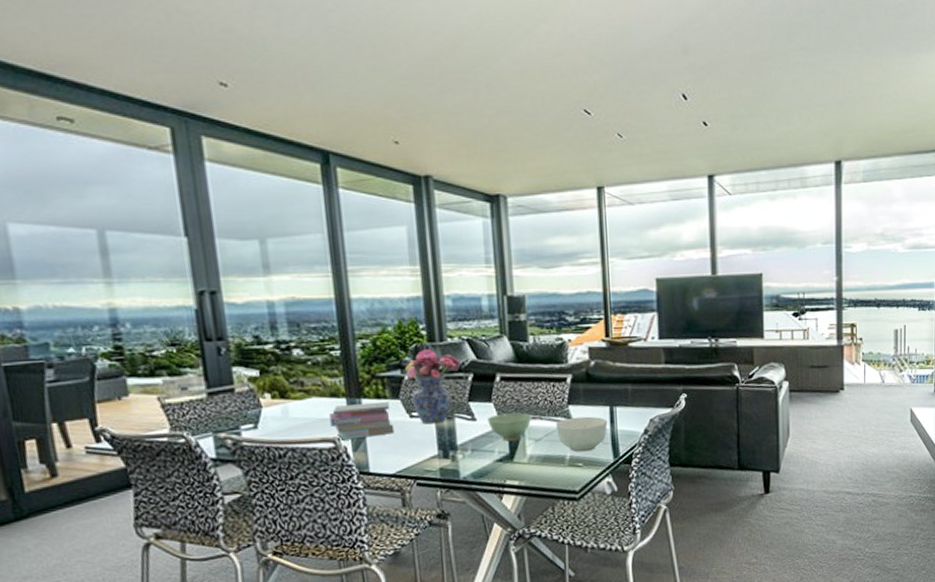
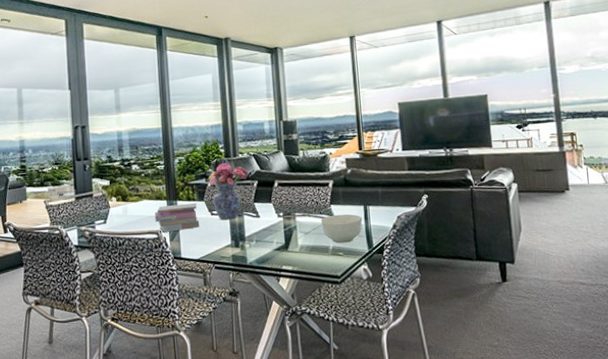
bowl: present [487,412,532,441] -> none [268,211,302,234]

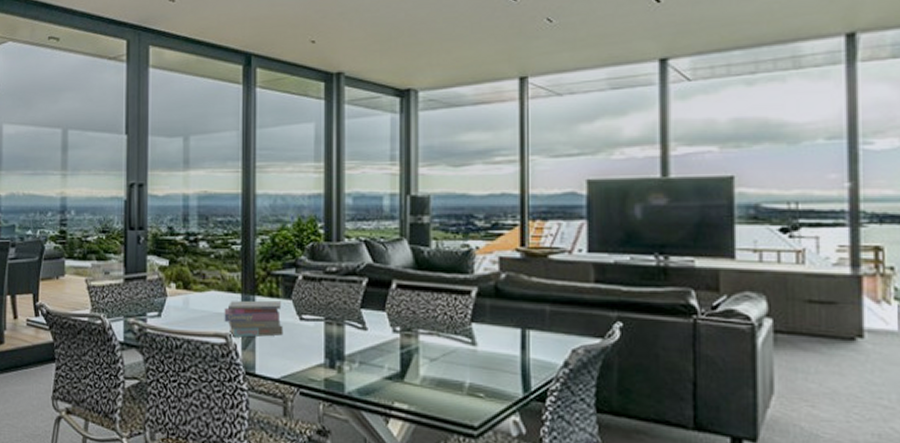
flower arrangement: present [209,163,249,221] -> none [300,249,356,329]
bowl: present [320,214,363,243] -> none [454,337,518,380]

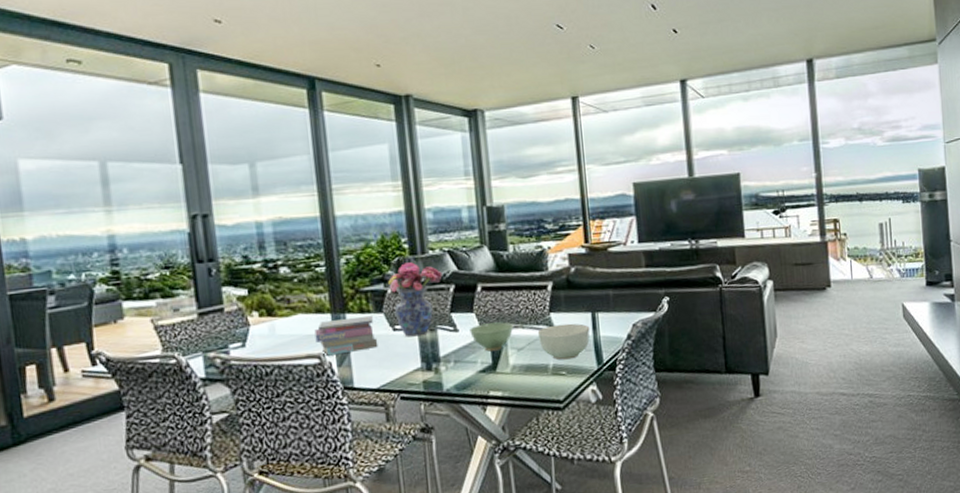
flower arrangement: none [300,249,356,329] -> present [388,262,443,337]
bowl: none [379,325,428,358] -> present [470,322,514,352]
bowl: none [454,337,518,380] -> present [537,323,590,360]

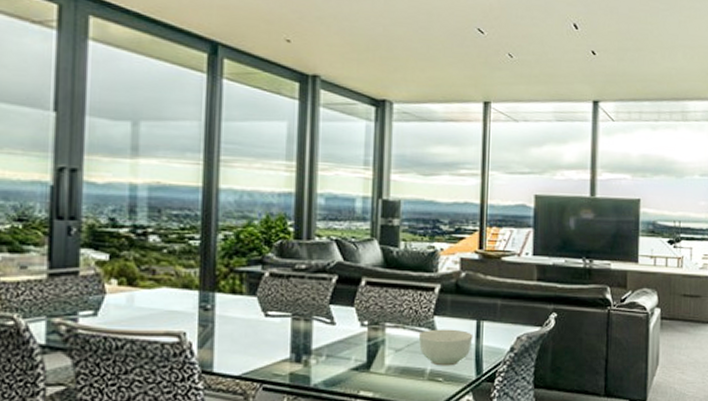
books: present [314,315,378,356] -> none [177,297,247,335]
flower arrangement: present [388,262,443,337] -> none [267,247,326,325]
bowl: present [470,322,514,352] -> none [347,320,395,349]

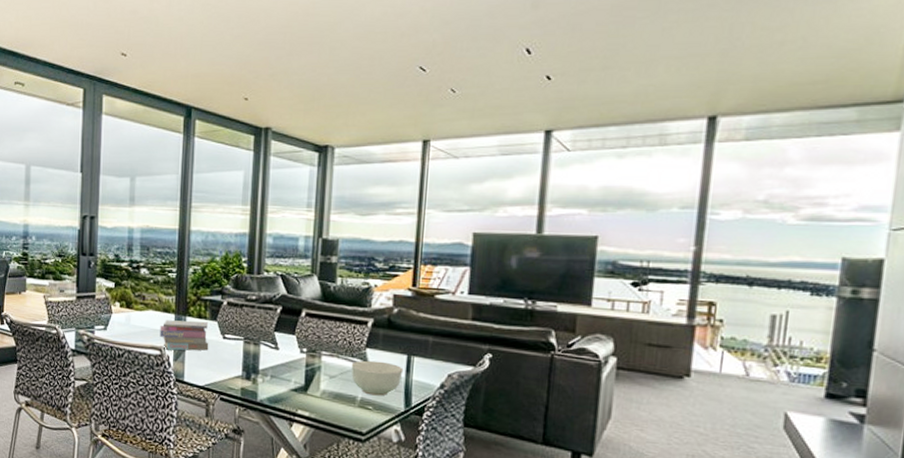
books: none [177,297,247,335] -> present [160,320,209,351]

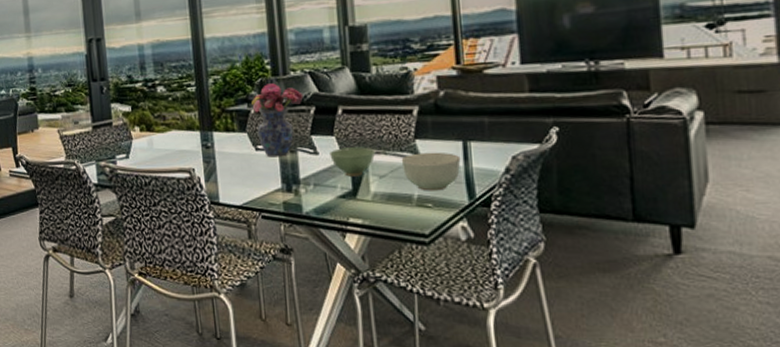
books: present [160,320,209,351] -> none [186,134,242,171]
flower arrangement: none [225,280,273,348] -> present [251,83,303,158]
bowl: none [289,347,330,374] -> present [330,147,376,177]

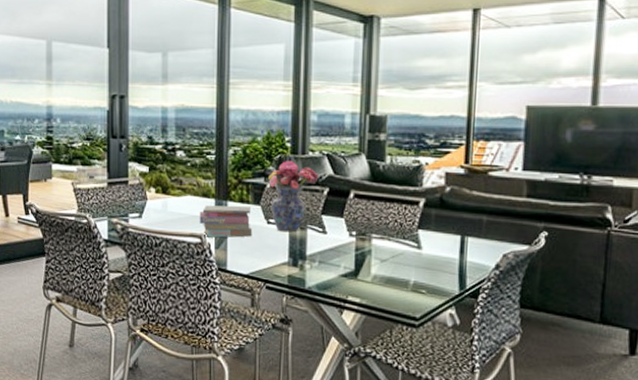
books: none [186,134,242,171] -> present [199,205,253,238]
bowl: present [330,147,376,177] -> none [337,230,381,258]
bowl: present [401,152,461,191] -> none [403,242,457,279]

